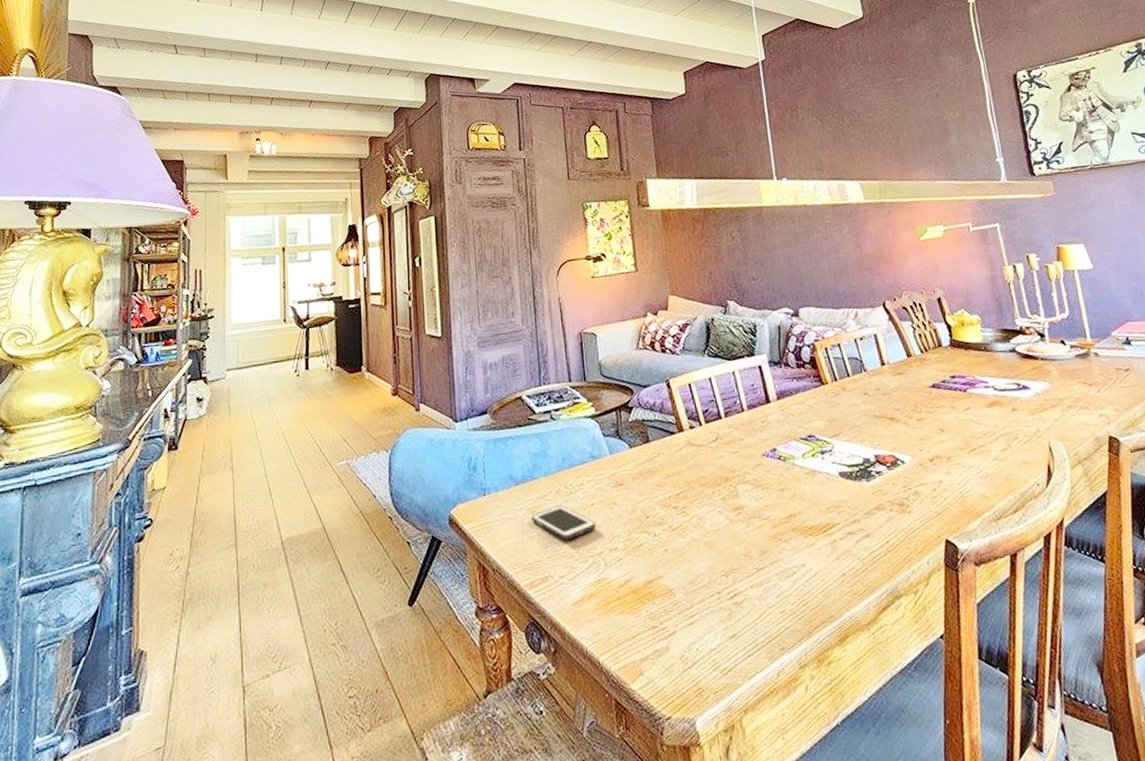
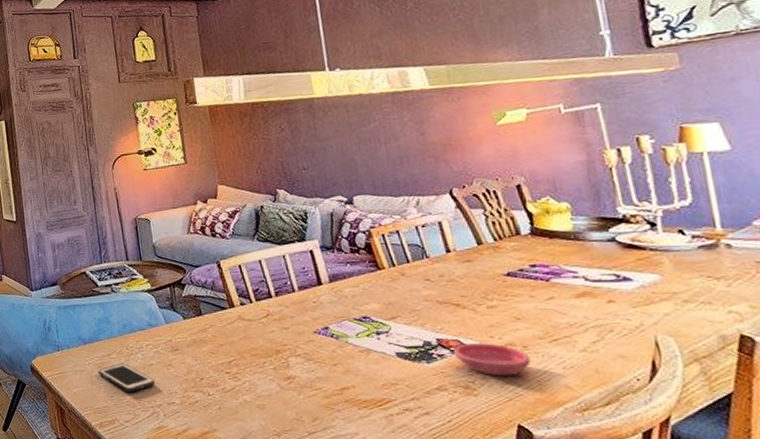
saucer: none [889,456,954,491] -> present [454,343,531,376]

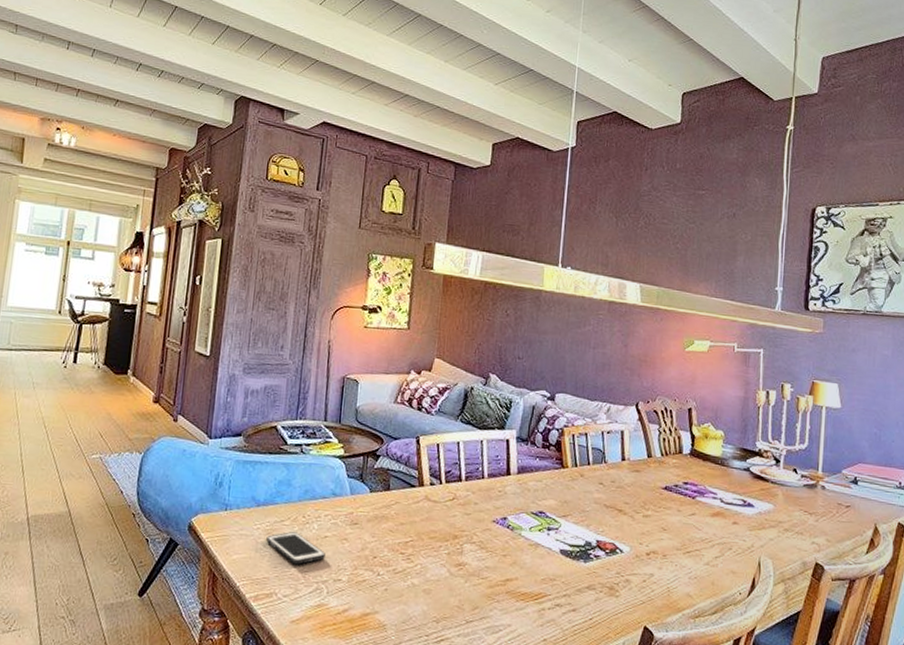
saucer: present [454,343,531,376] -> none [608,547,666,581]

